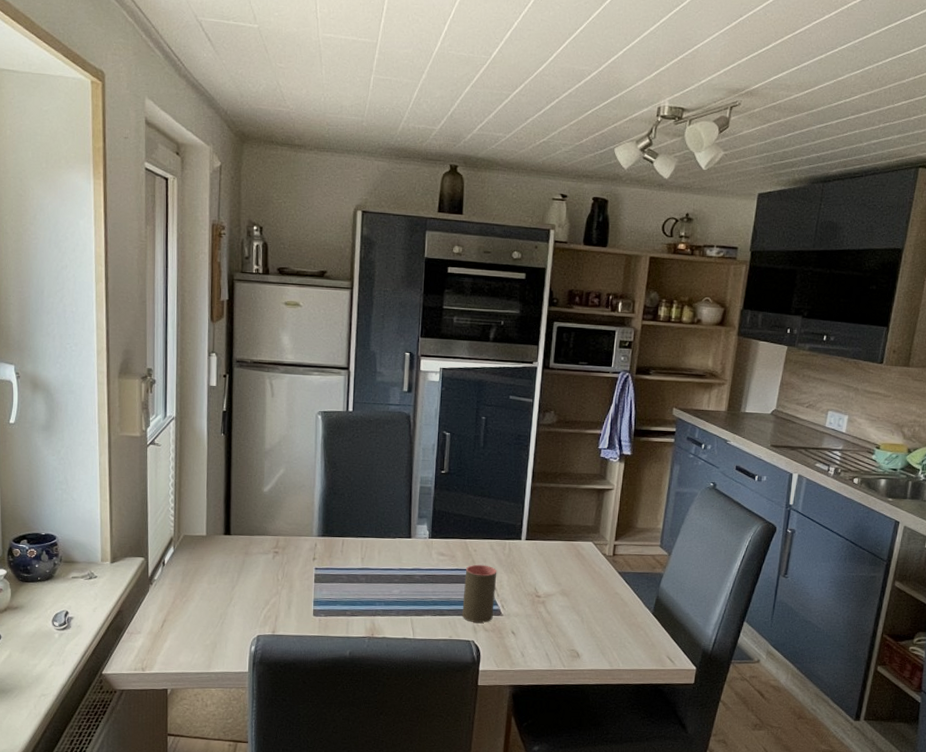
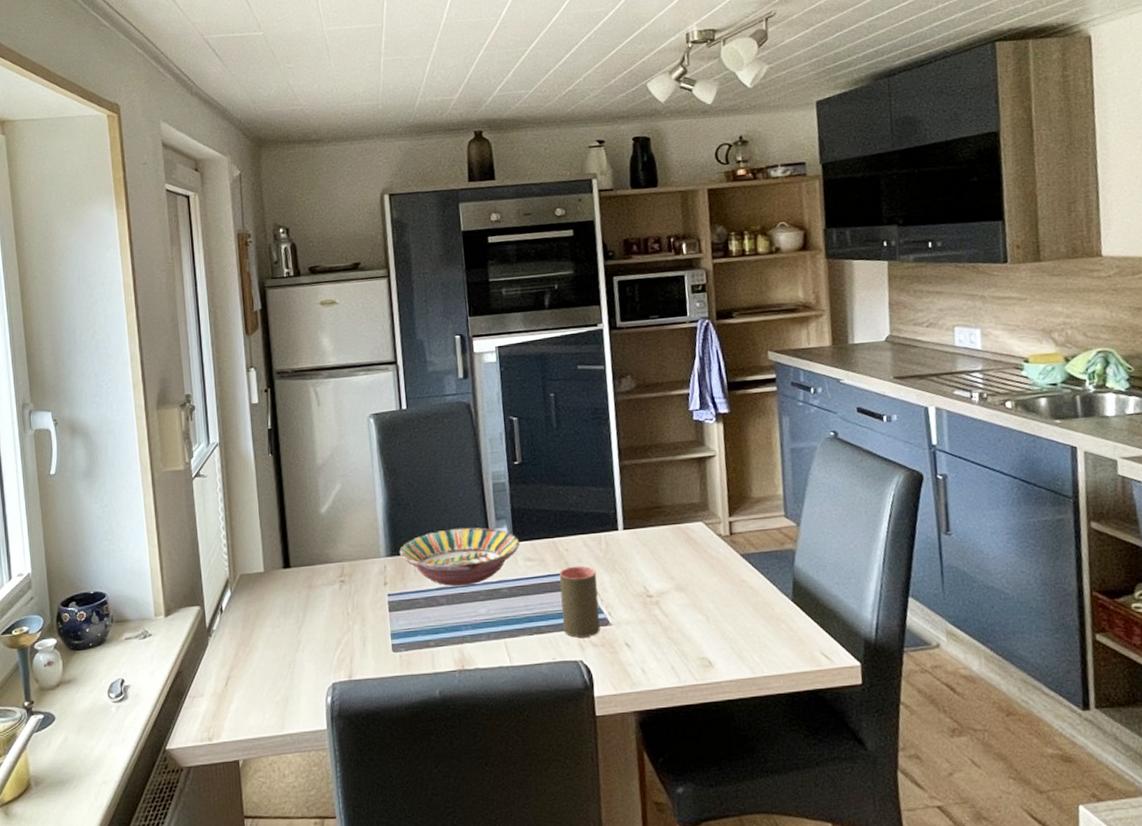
serving bowl: none [330,520,437,569] -> present [399,527,520,587]

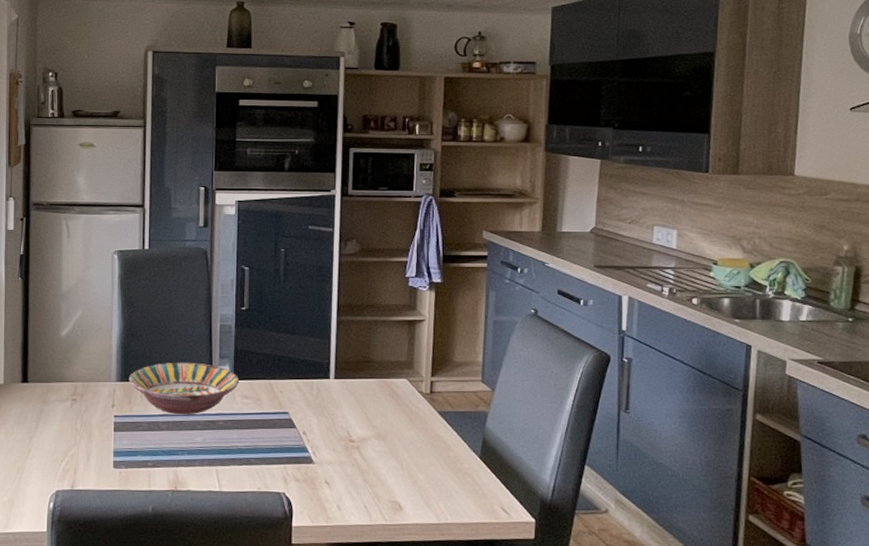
cup: present [559,566,600,638] -> none [270,407,306,472]

